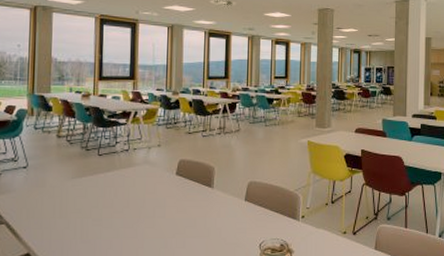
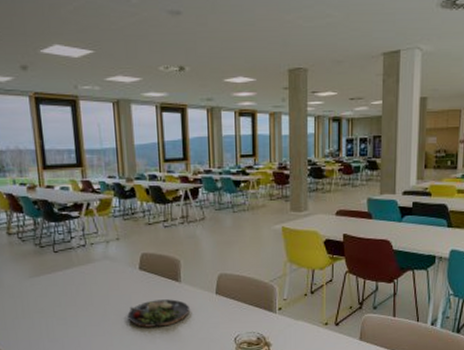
dinner plate: none [160,204,219,231] -> present [127,299,190,327]

